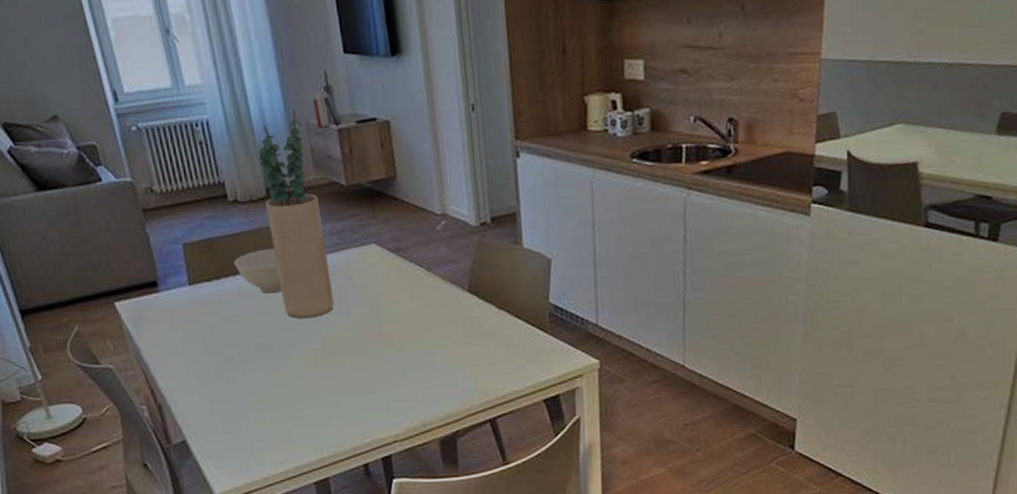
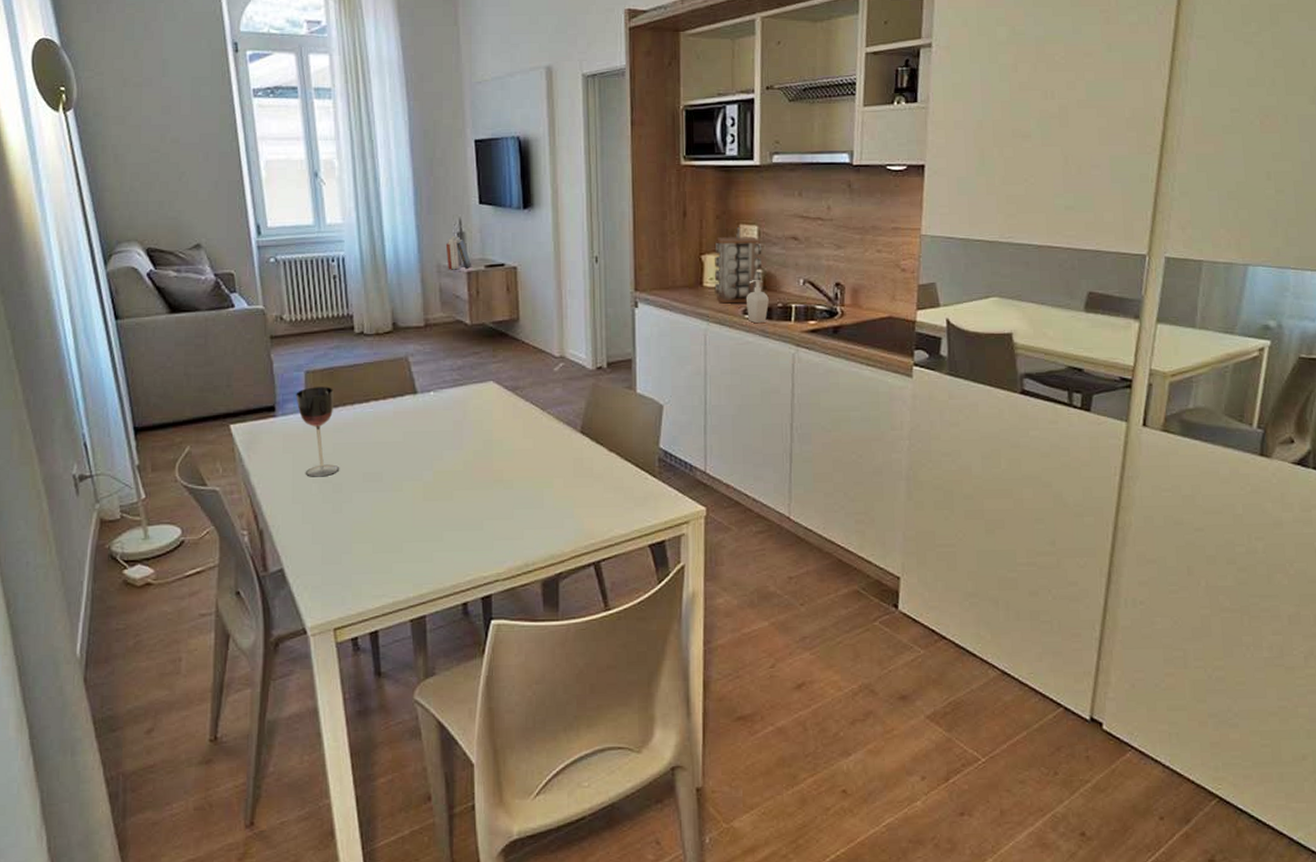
wineglass: none [176,258,229,350] -> present [296,387,339,477]
bowl: present [234,248,282,294] -> none [353,380,398,424]
vase: present [258,109,334,318] -> none [389,251,448,450]
spice rack: none [598,63,650,148] -> present [714,227,762,304]
soap bottle: none [633,119,659,168] -> present [745,279,770,324]

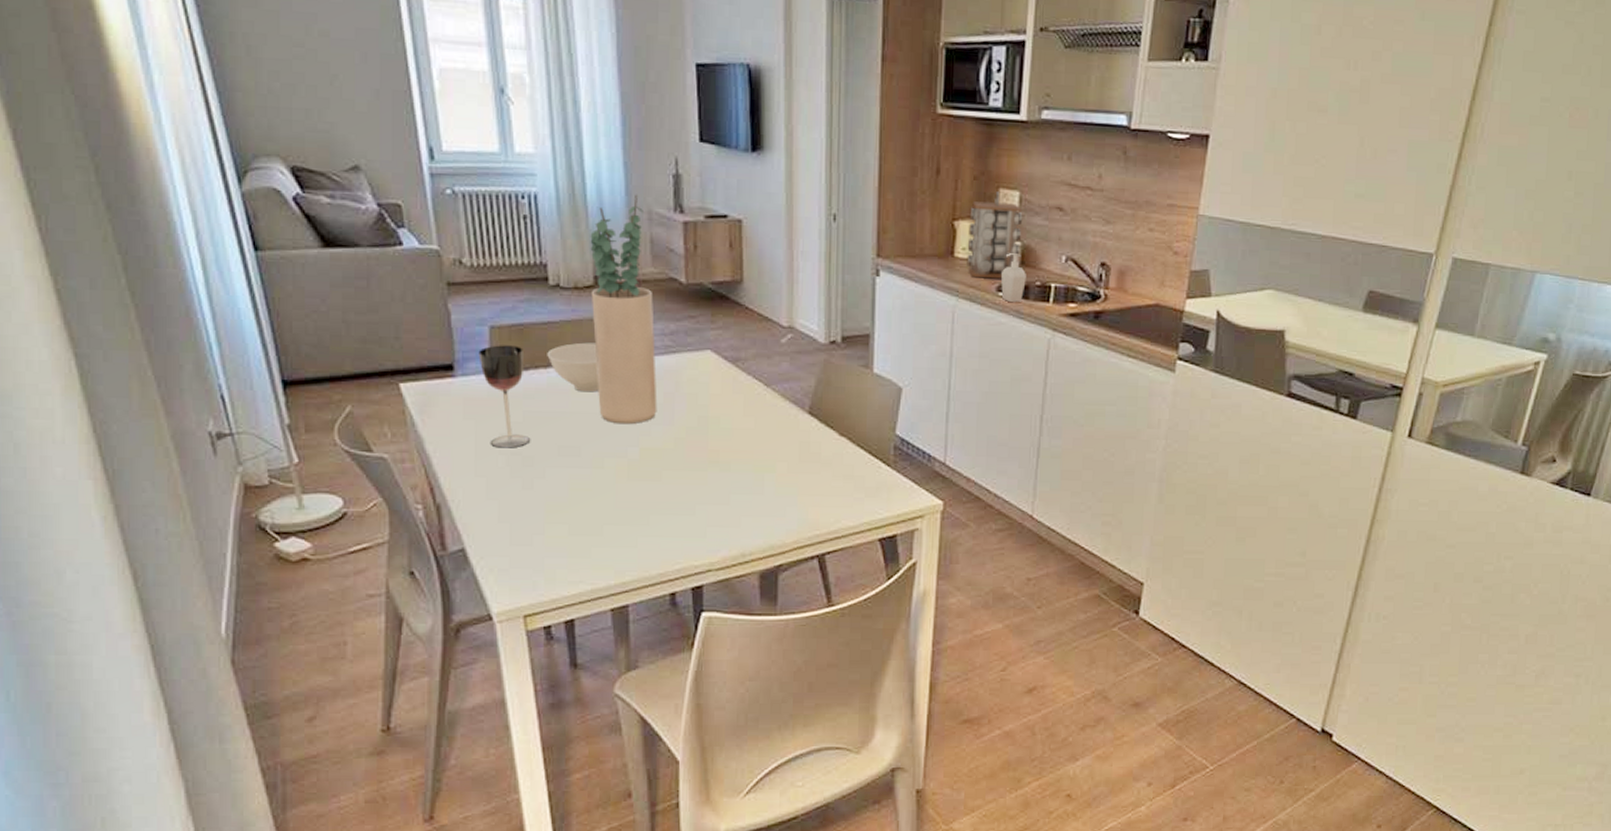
bowl: none [353,380,398,424] -> present [547,342,600,392]
vase: none [389,251,448,450] -> present [590,194,657,424]
books: present [445,236,471,270] -> none [658,178,688,219]

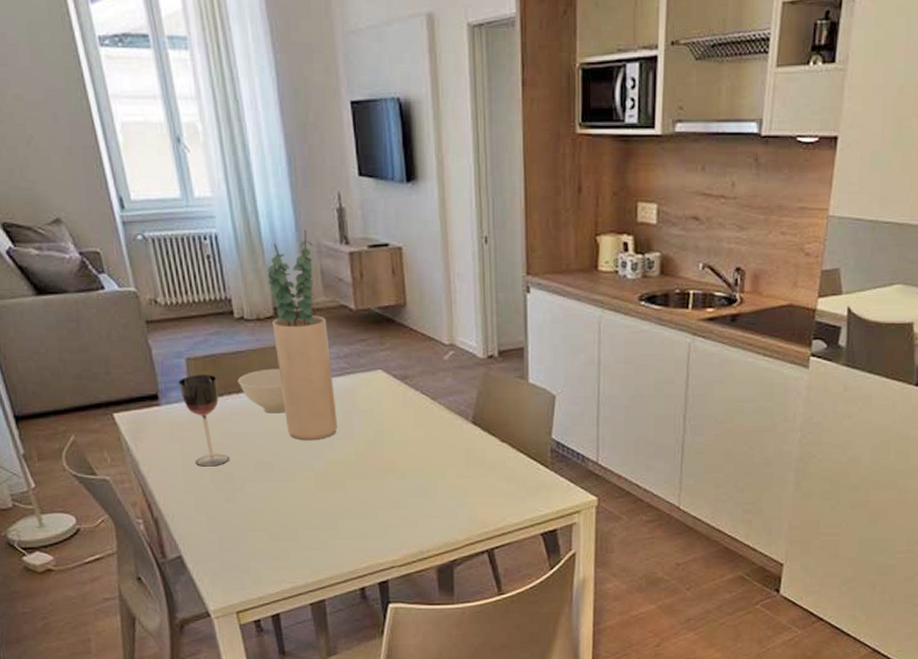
spice rack: present [966,191,1023,279] -> none [610,205,661,289]
soap bottle: present [1000,252,1028,303] -> none [642,262,667,311]

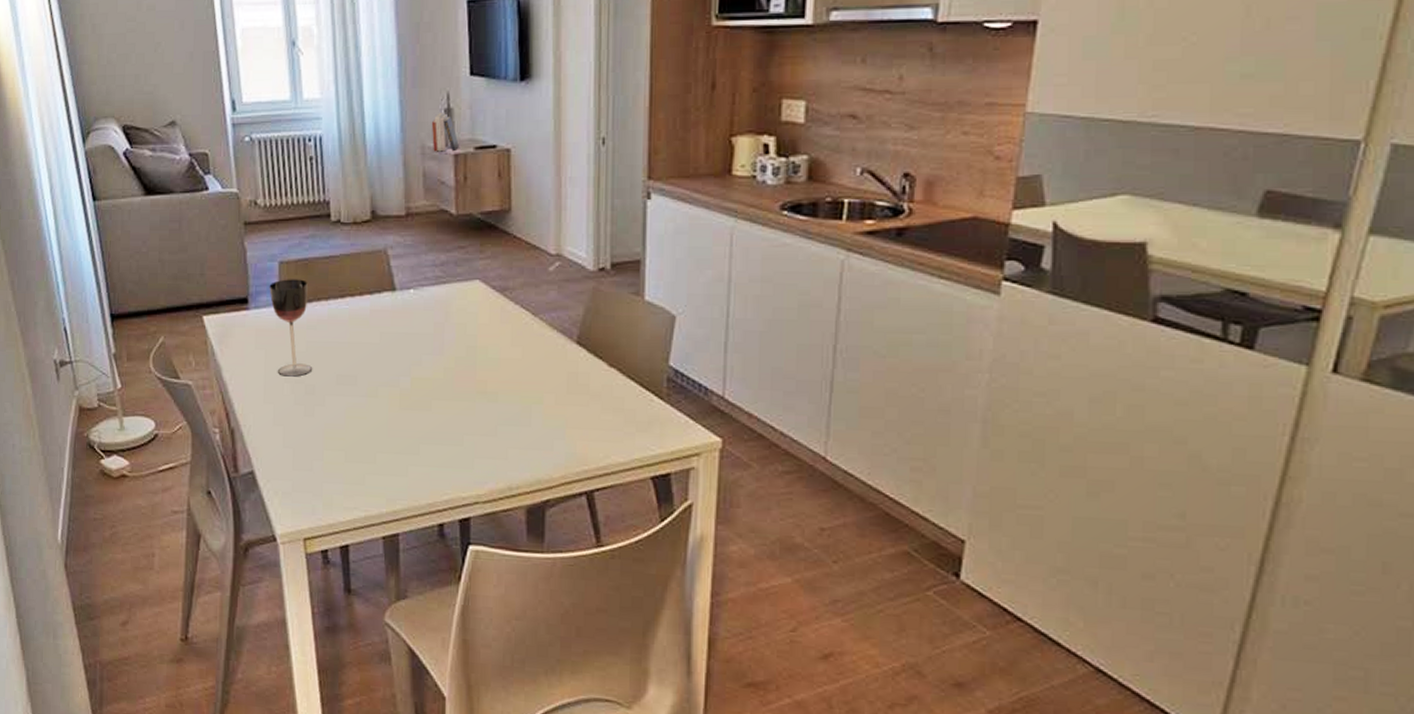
bowl: present [238,368,286,414] -> none [328,275,375,323]
vase: present [267,229,338,440] -> none [368,130,428,353]
books: none [325,212,353,250] -> present [431,113,459,152]

